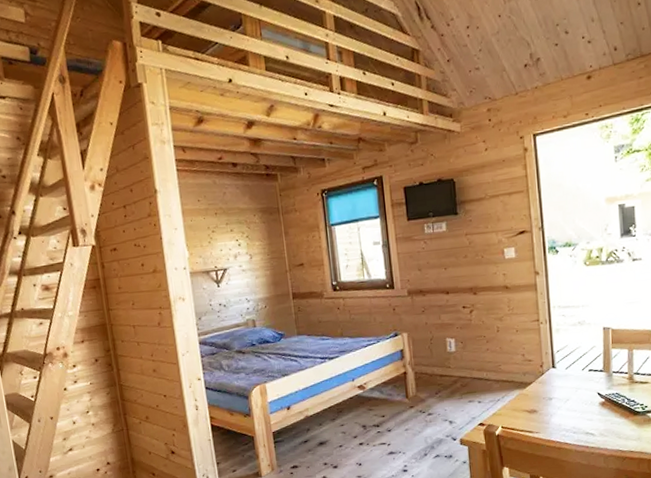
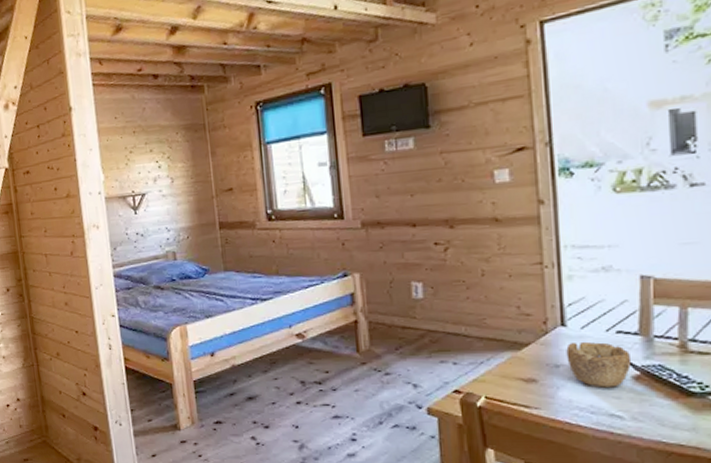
bowl: none [556,378,599,413] -> present [566,341,632,388]

